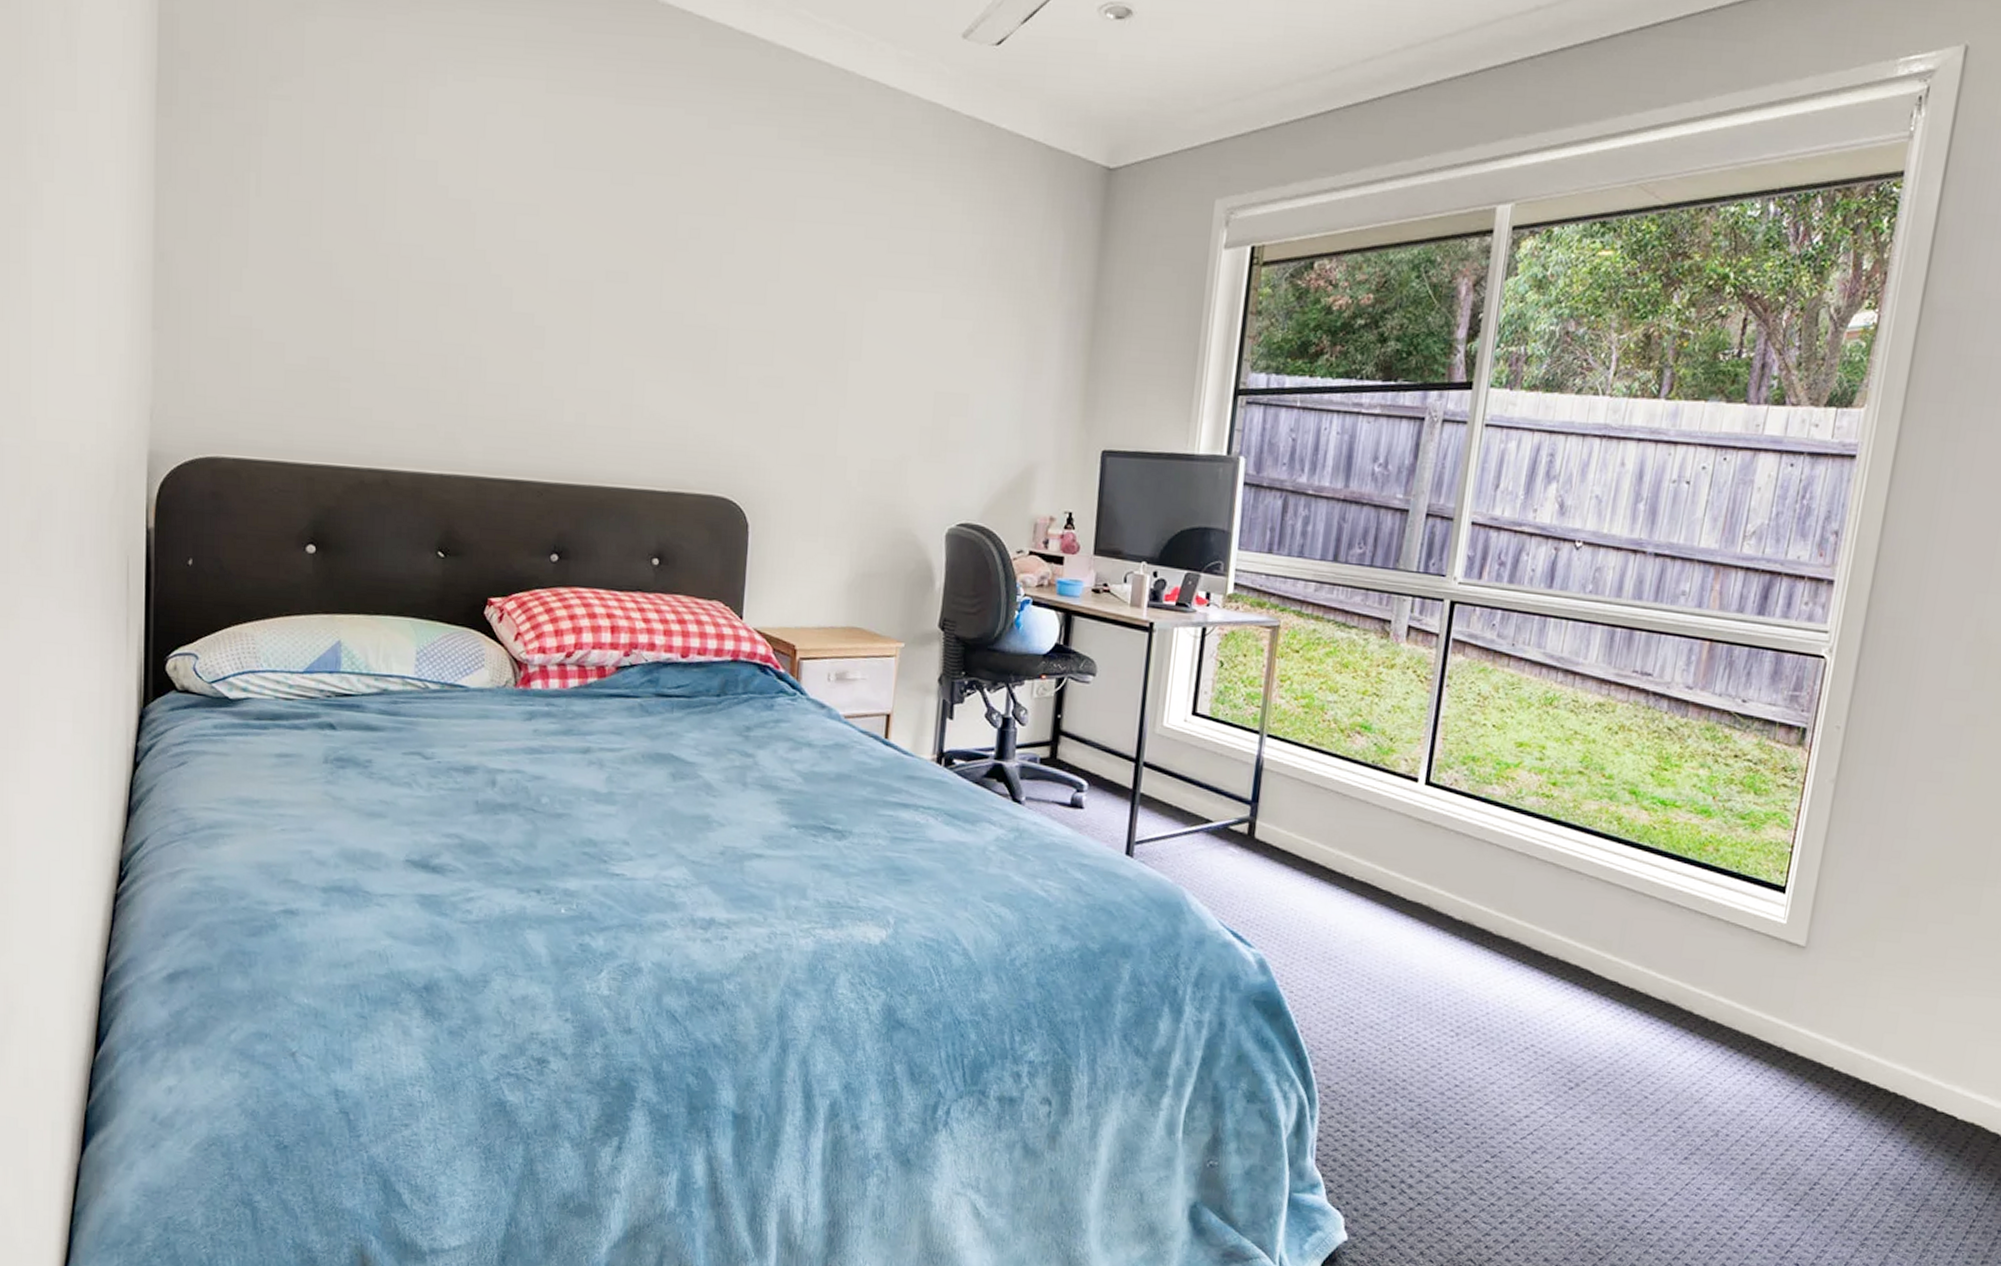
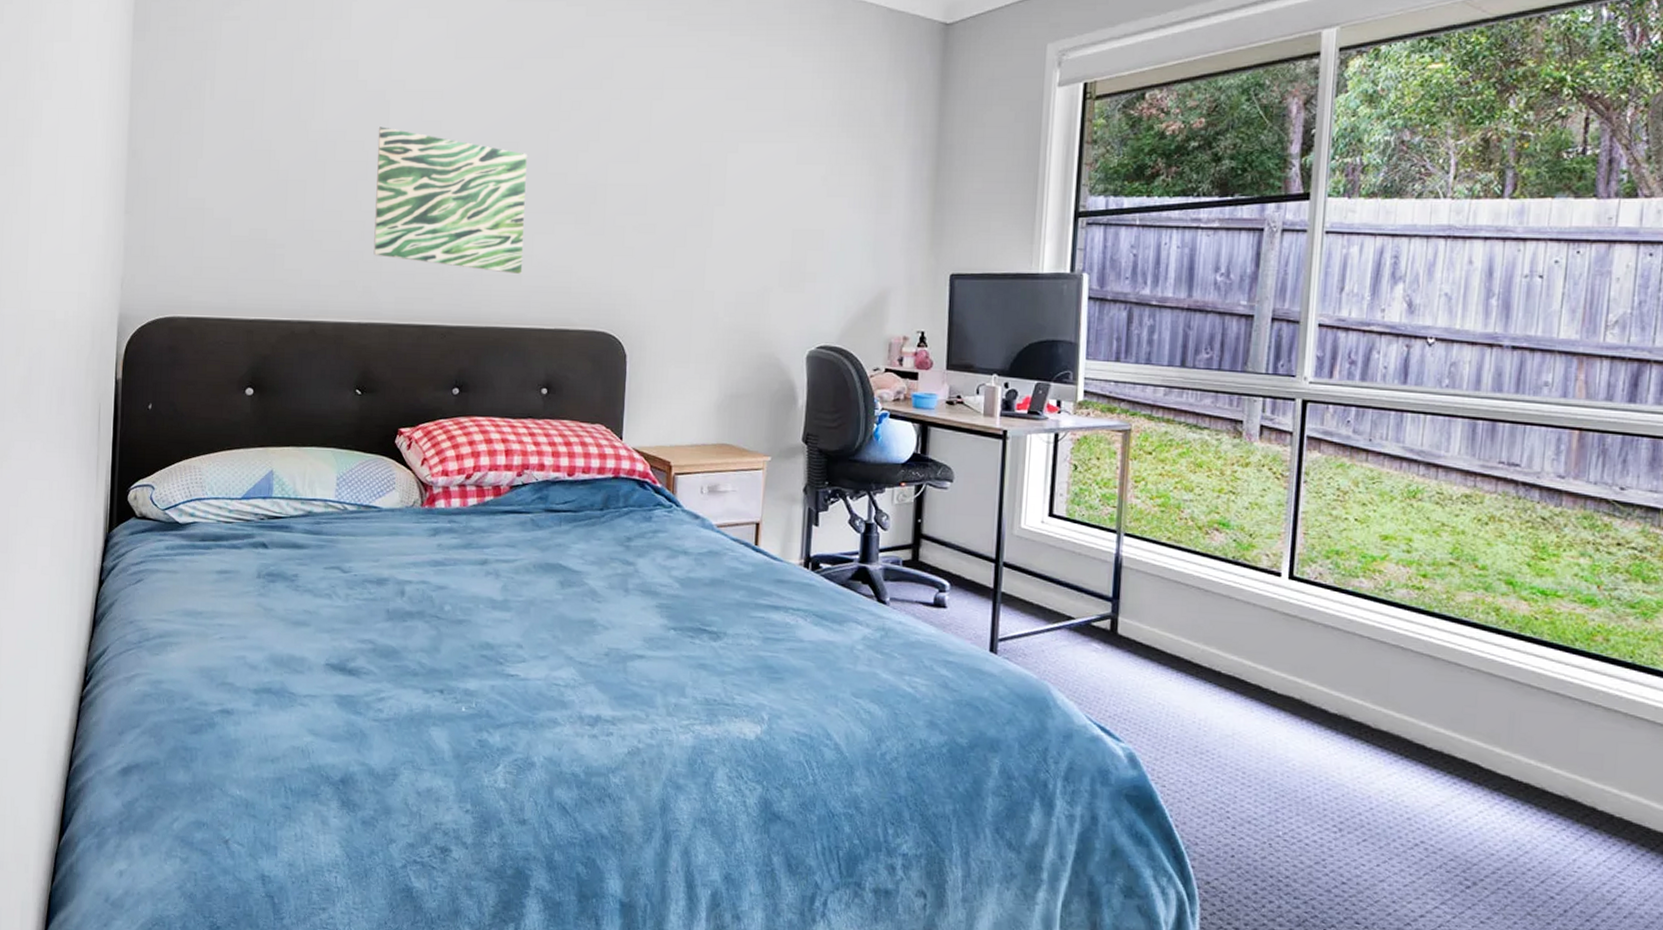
wall art: none [457,243,638,428] -> present [373,127,527,275]

